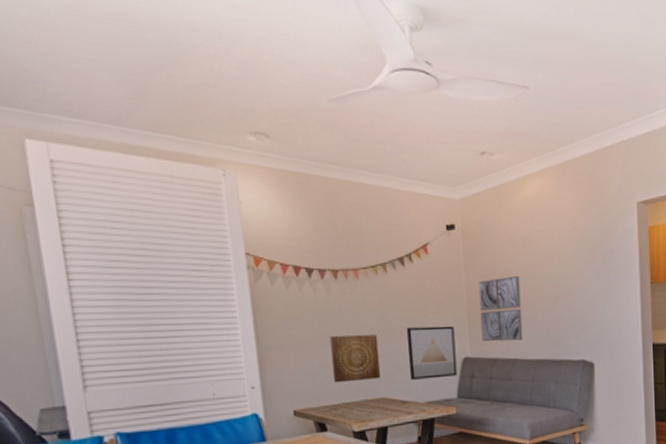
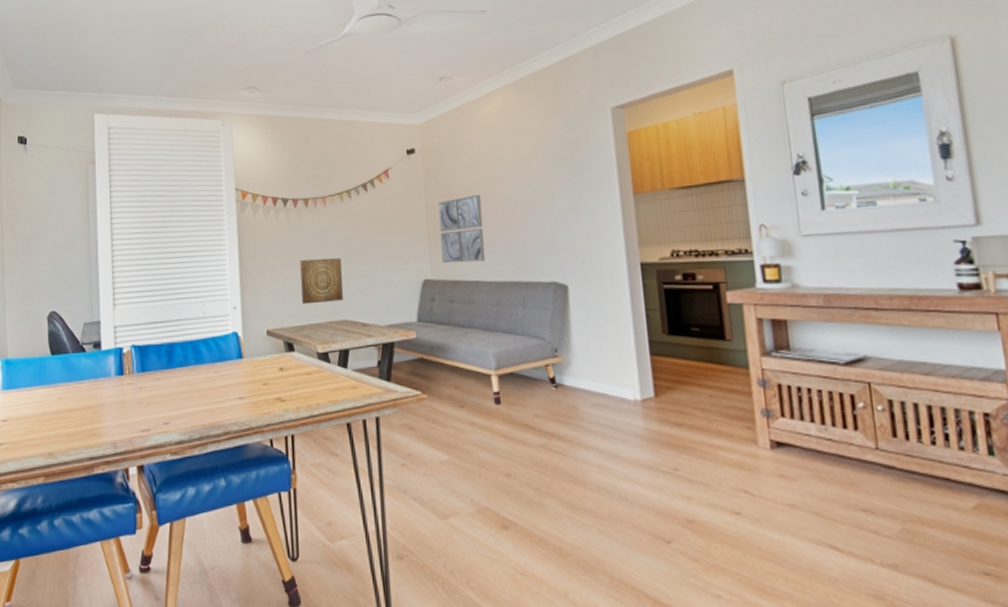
wall art: present [406,326,457,380] -> none [368,247,417,302]

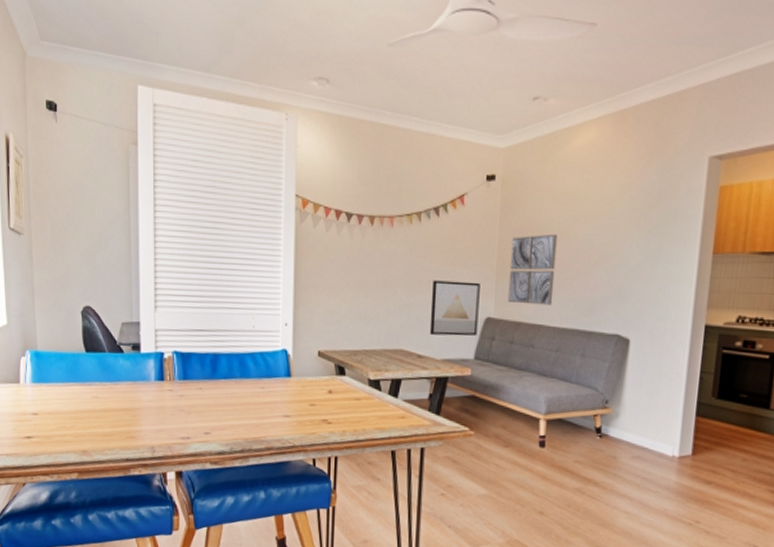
wall art: present [300,258,344,305] -> none [358,282,404,330]
wall art: none [368,247,417,302] -> present [429,280,480,336]

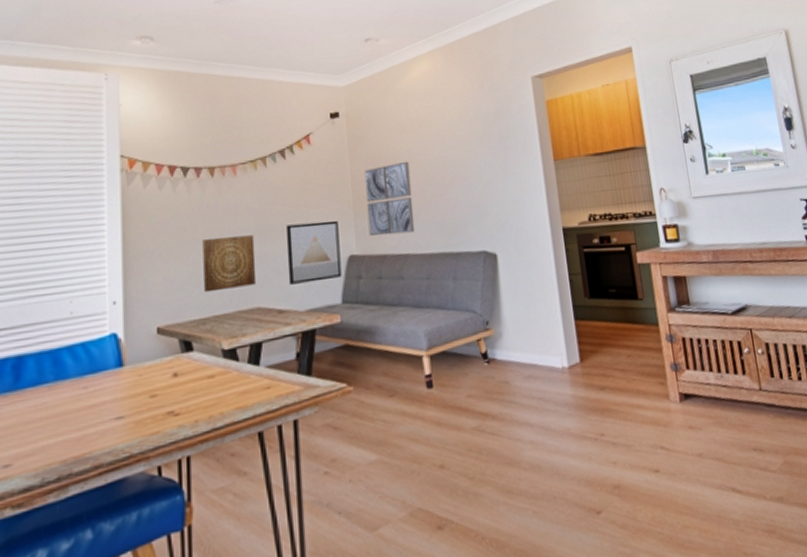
wall art: none [358,282,404,330] -> present [202,235,257,293]

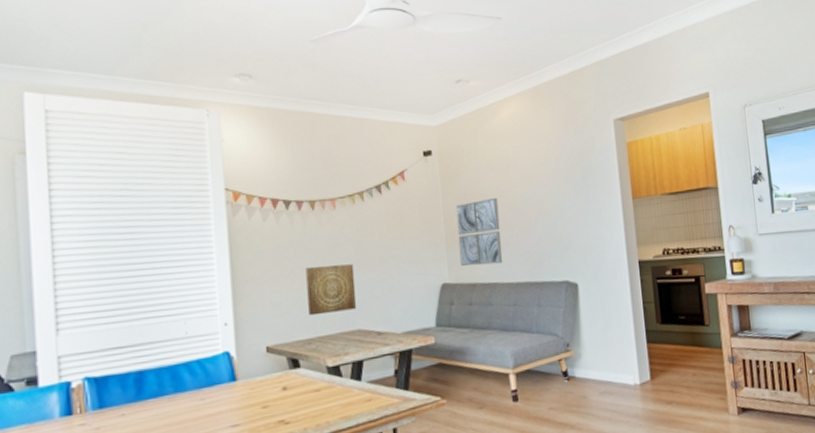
wall art: present [286,220,342,285] -> none [383,251,436,310]

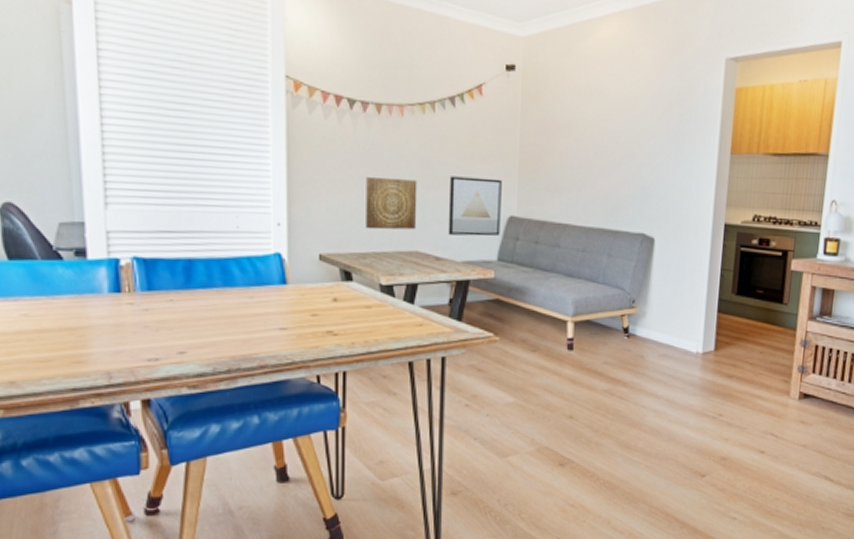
wall art: none [383,251,436,310] -> present [448,176,502,236]
wall art: present [455,197,503,266] -> none [531,129,582,204]

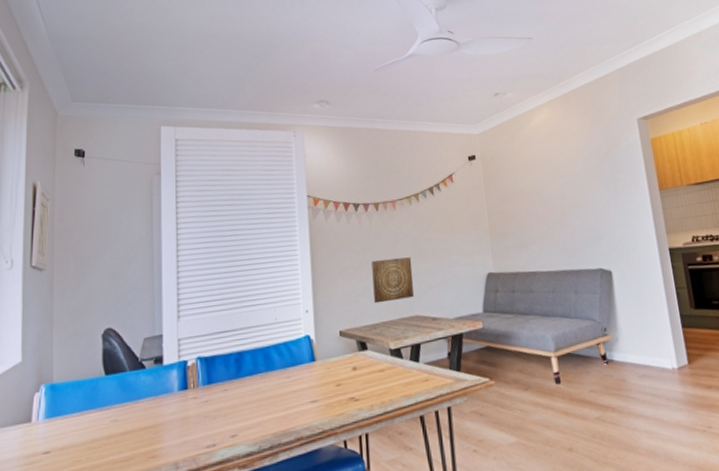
wall art: present [448,176,502,236] -> none [436,244,482,297]

